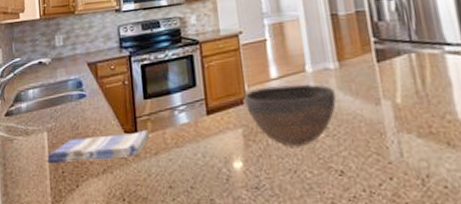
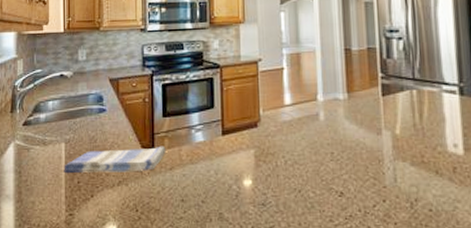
bowl: present [244,84,336,147] -> none [259,112,342,169]

